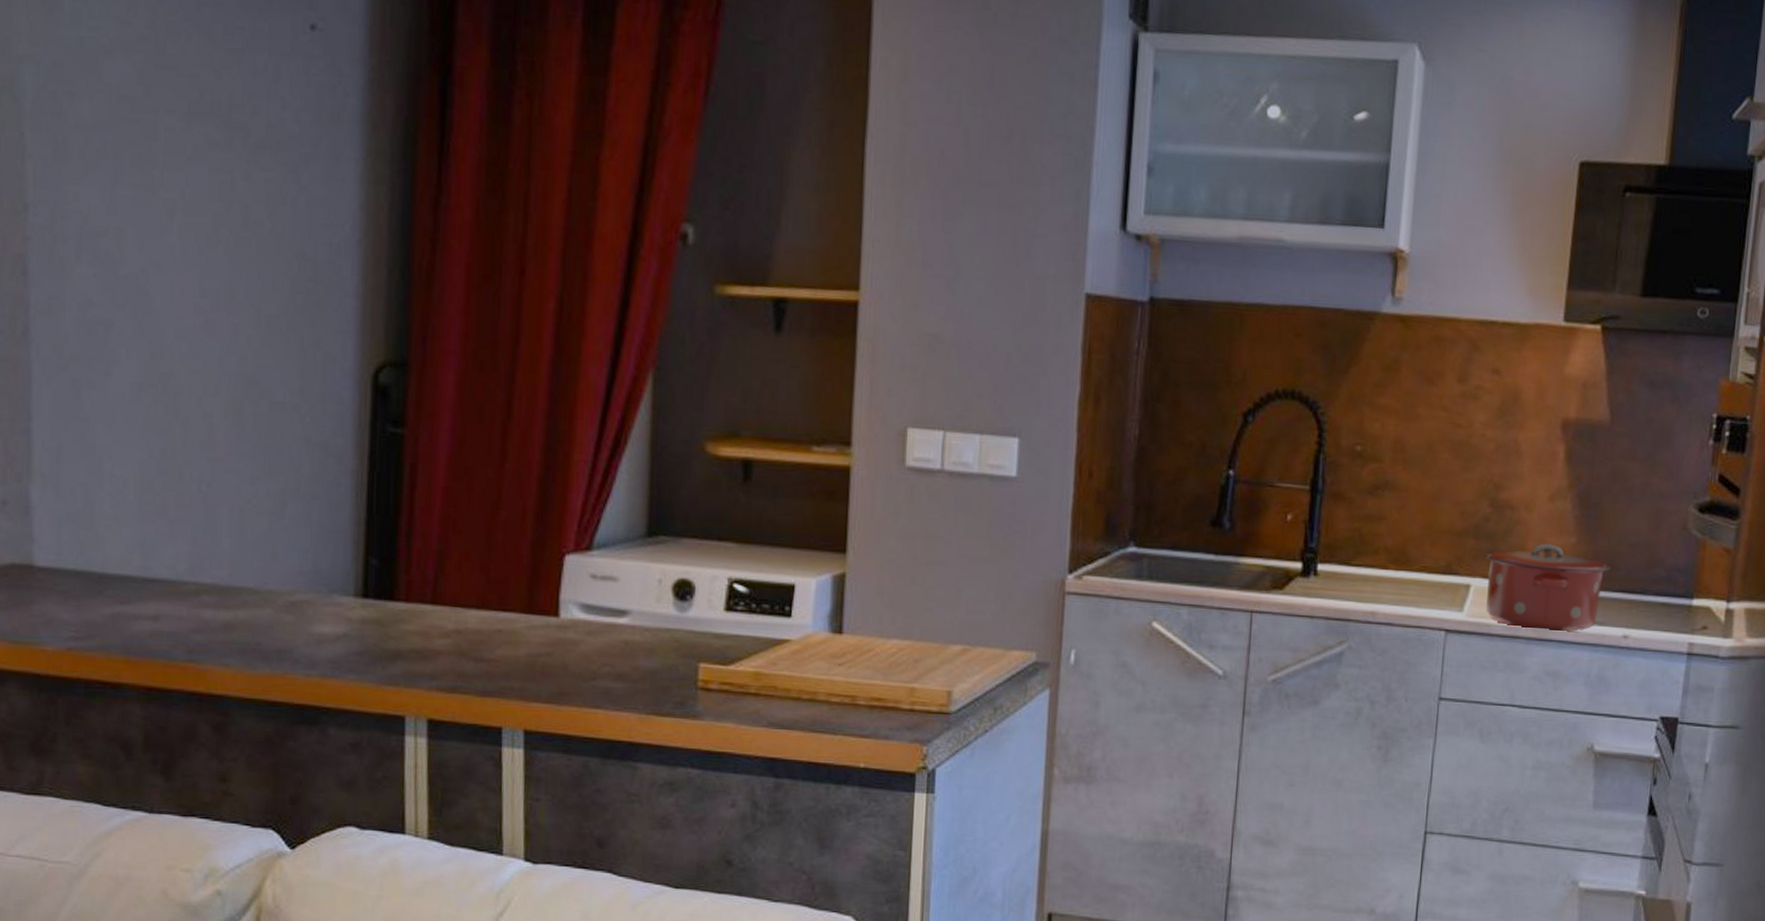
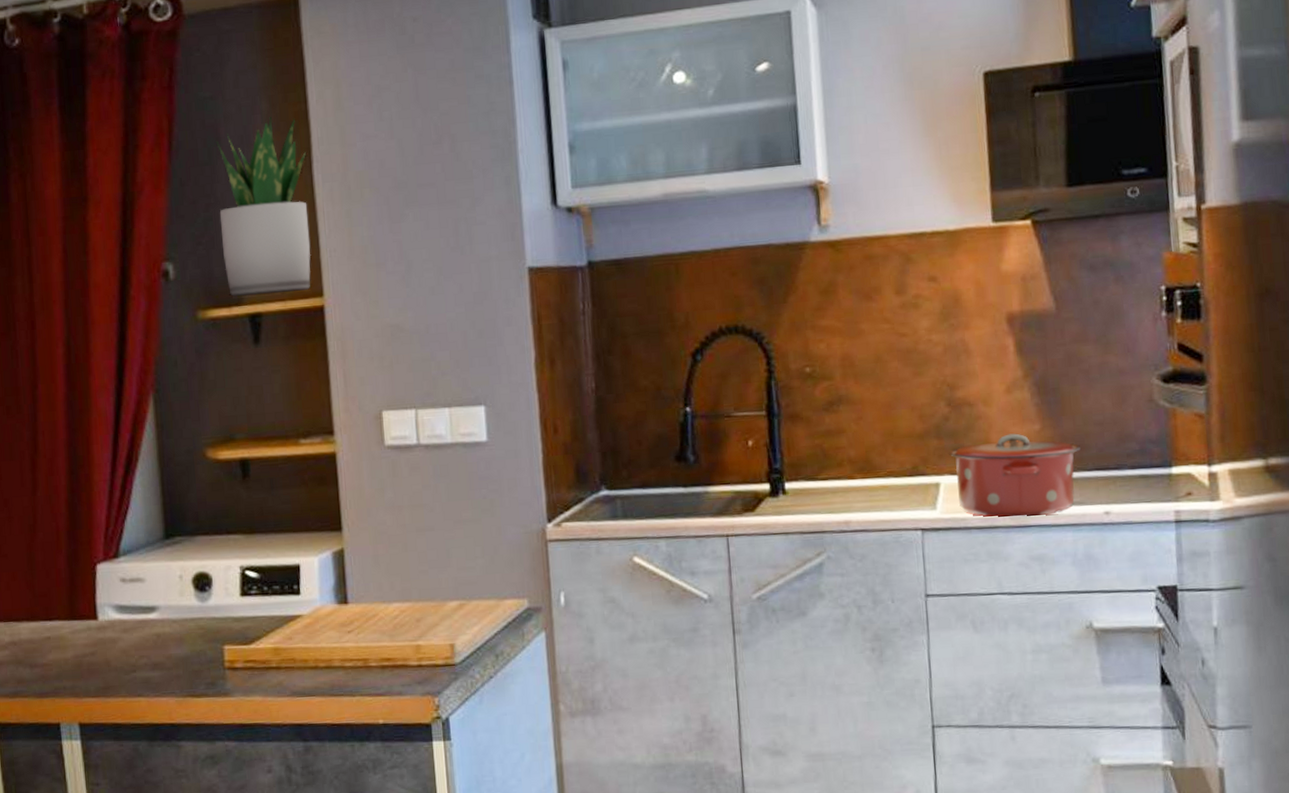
planter: none [752,77,860,281] -> present [216,117,311,297]

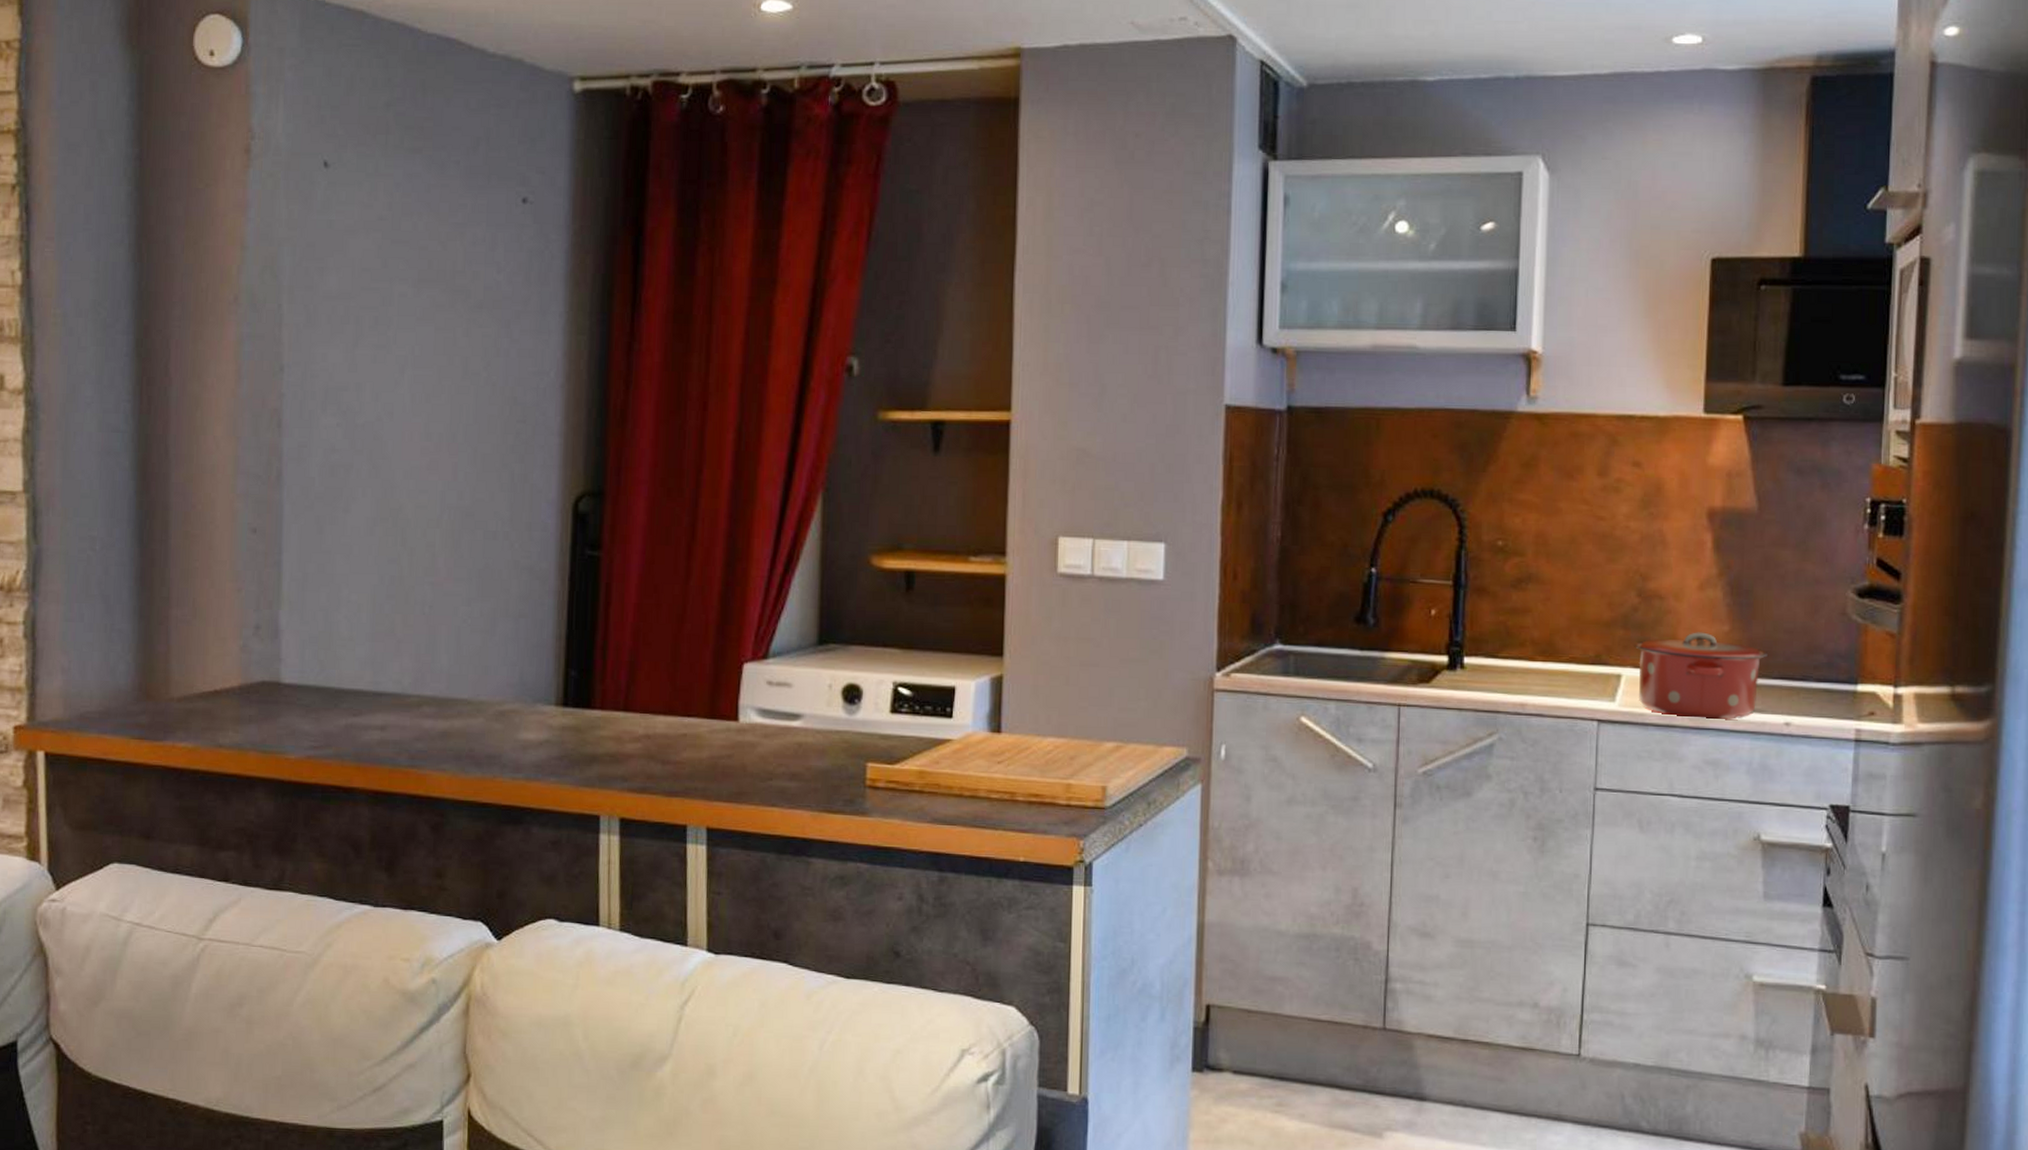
planter: present [216,117,311,297] -> none [912,218,1009,403]

